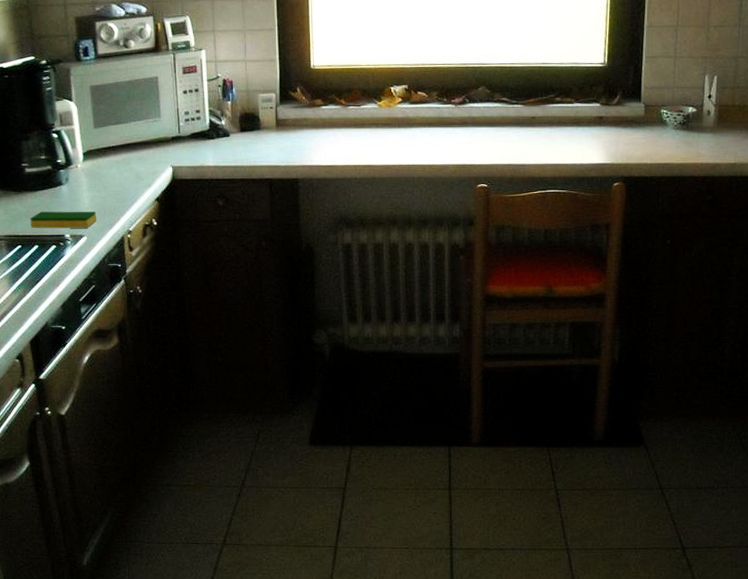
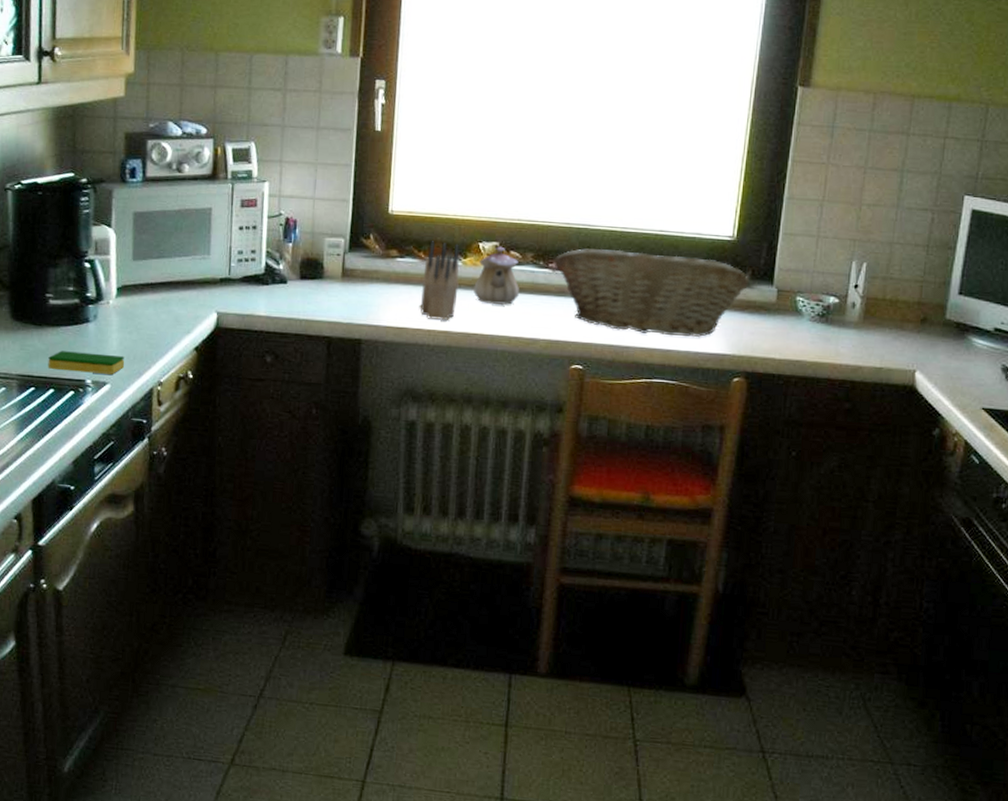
knife block: none [345,89,377,157] -> present [421,241,460,321]
teapot: none [390,88,428,139] -> present [473,246,519,306]
fruit basket: none [455,82,621,153] -> present [553,248,750,338]

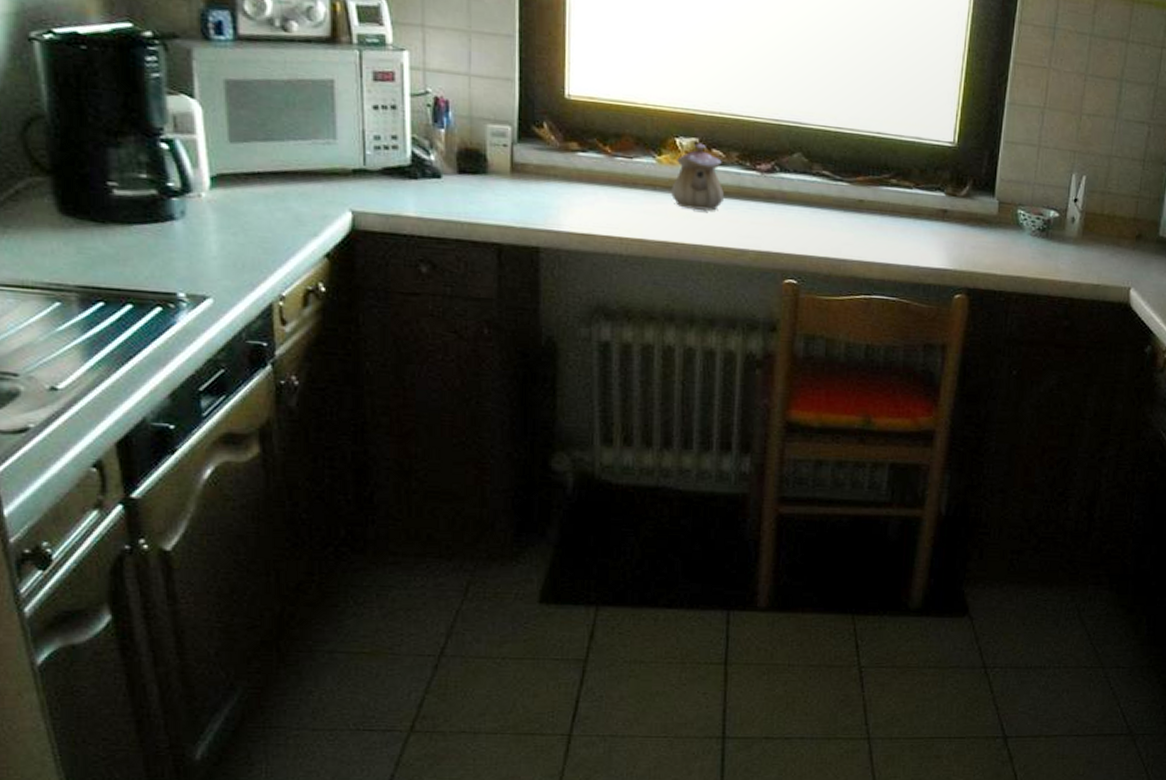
dish sponge: present [48,351,125,374] -> none [120,256,231,286]
knife block: present [421,241,460,321] -> none [609,133,654,228]
fruit basket: present [553,248,750,338] -> none [762,149,971,252]

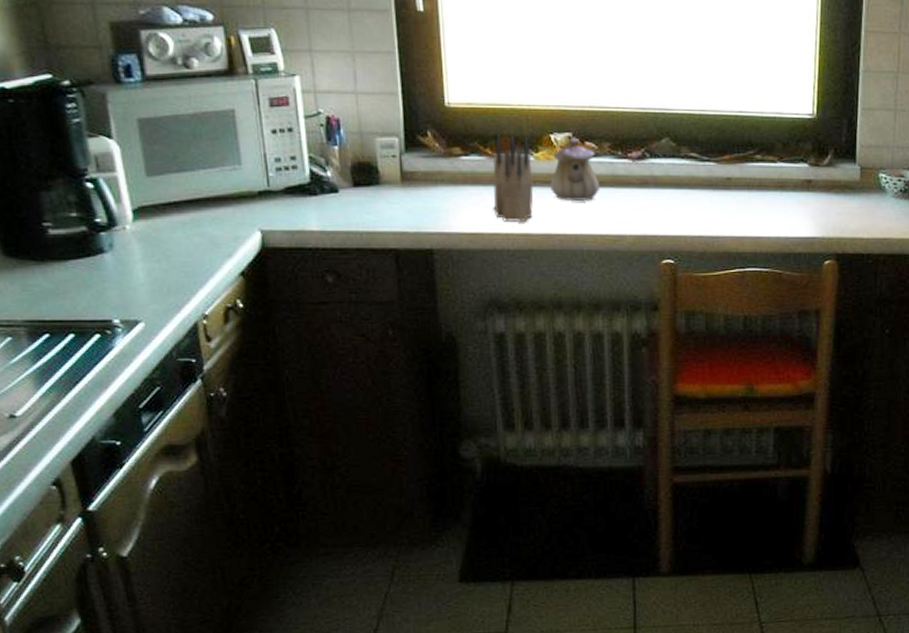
knife block: none [609,133,654,228] -> present [492,135,534,223]

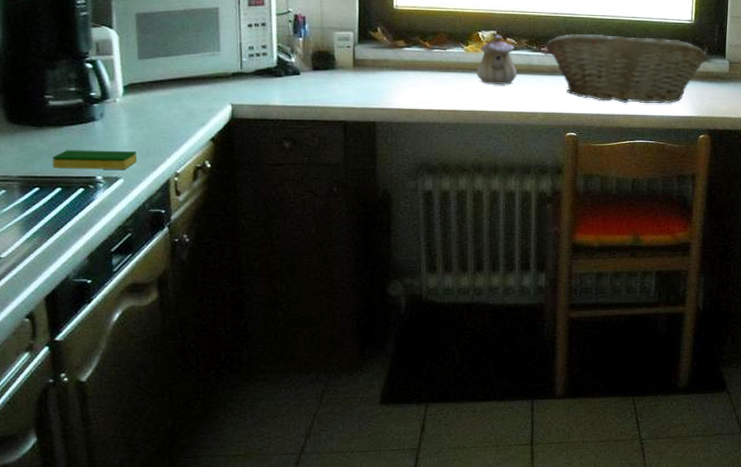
dish sponge: none [60,288,158,312] -> present [52,150,138,169]
knife block: present [492,135,534,223] -> none [429,32,463,102]
fruit basket: none [632,133,833,223] -> present [545,33,707,104]

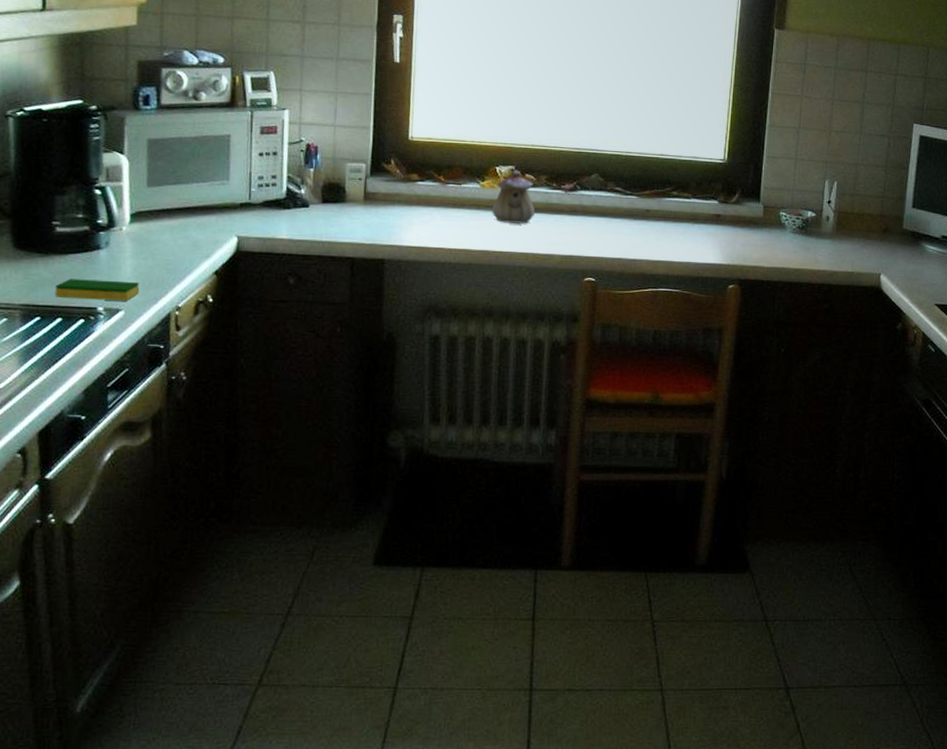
fruit basket: present [545,33,707,104] -> none [566,171,740,250]

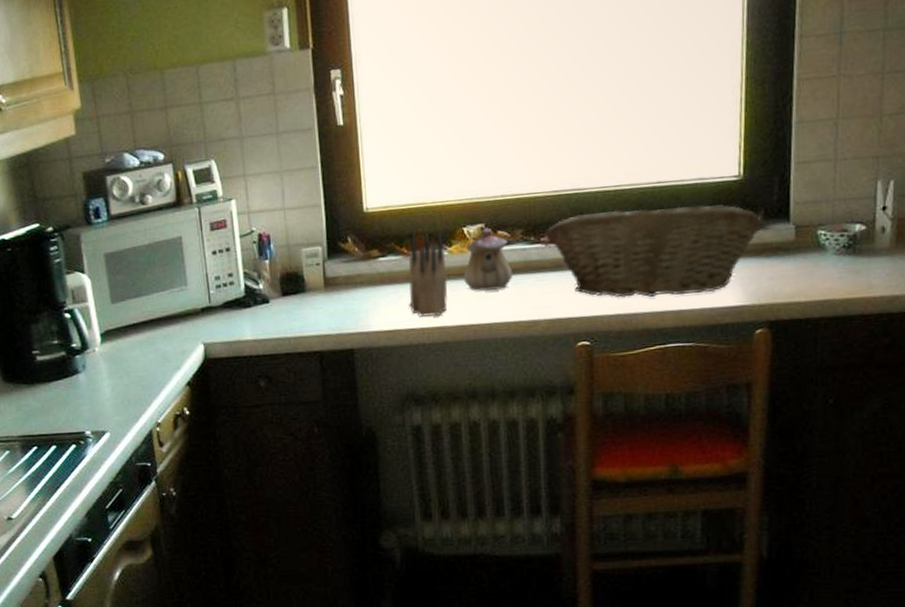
dish sponge: present [55,279,140,301] -> none [45,402,121,426]
knife block: none [442,165,478,240] -> present [408,233,448,317]
fruit basket: none [566,171,740,250] -> present [545,205,763,298]

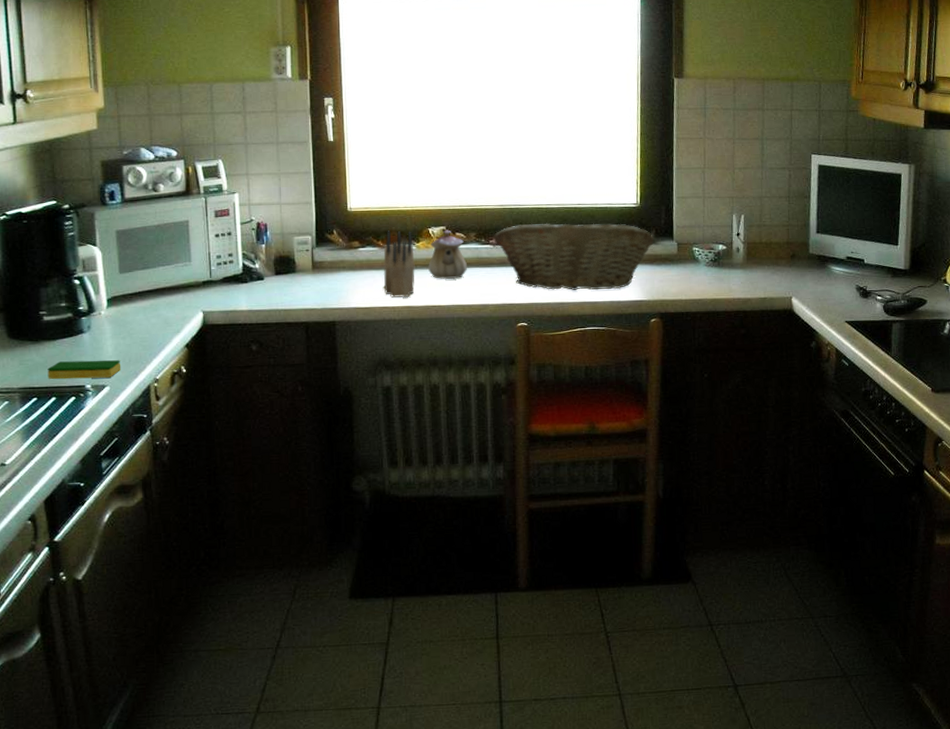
dish sponge: none [45,402,121,426] -> present [47,360,121,380]

